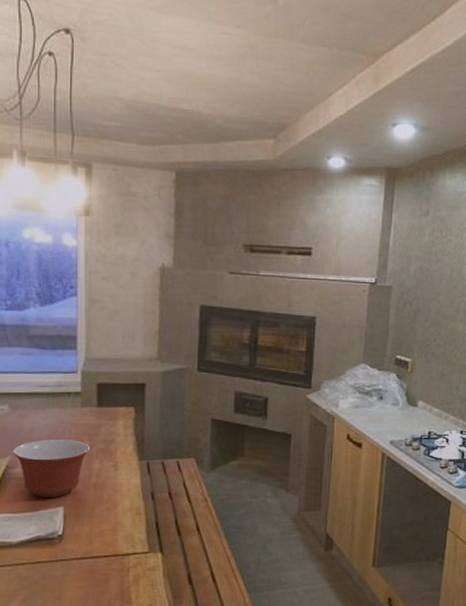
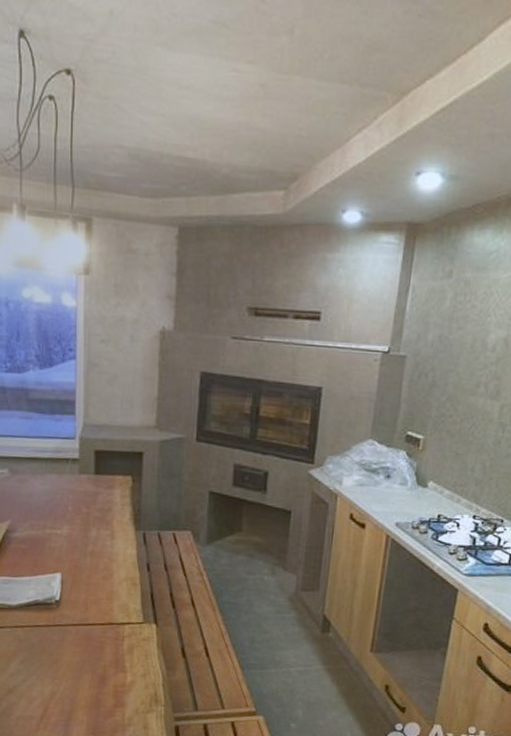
mixing bowl: present [12,439,90,498] -> none [12,505,87,564]

